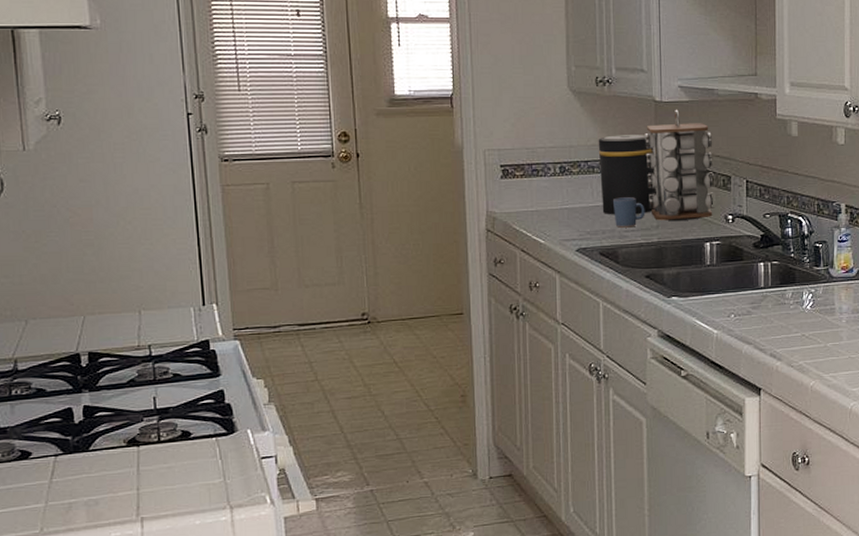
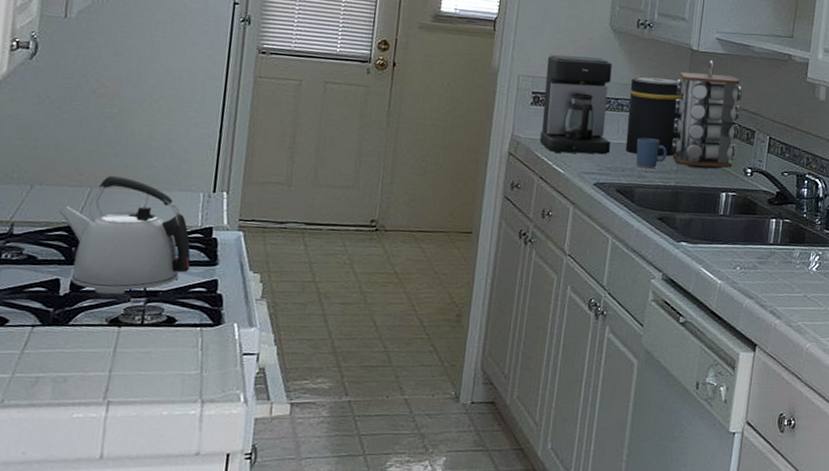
kettle: none [57,301,194,418] -> present [58,175,191,295]
coffee maker: none [510,121,587,223] -> present [539,54,613,155]

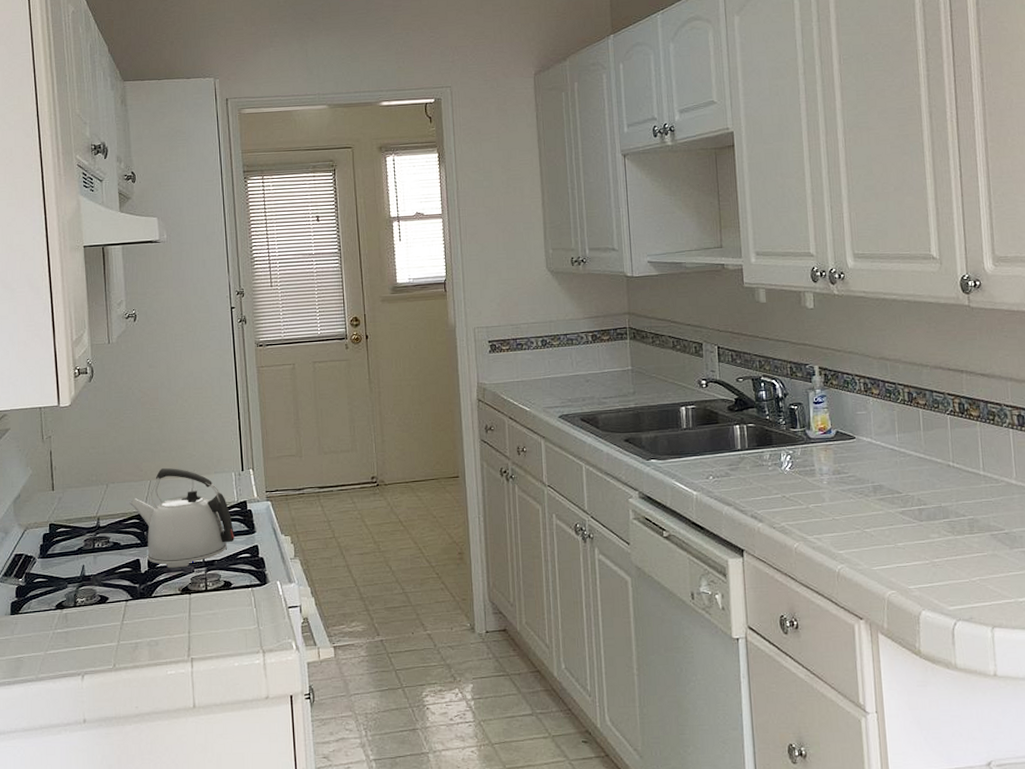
coffee maker: present [539,54,613,155] -> none [496,299,568,393]
cylinder: present [625,77,683,157] -> none [575,308,631,383]
mug: present [636,137,668,169] -> none [591,366,622,395]
spice rack: present [670,60,743,169] -> none [617,283,689,387]

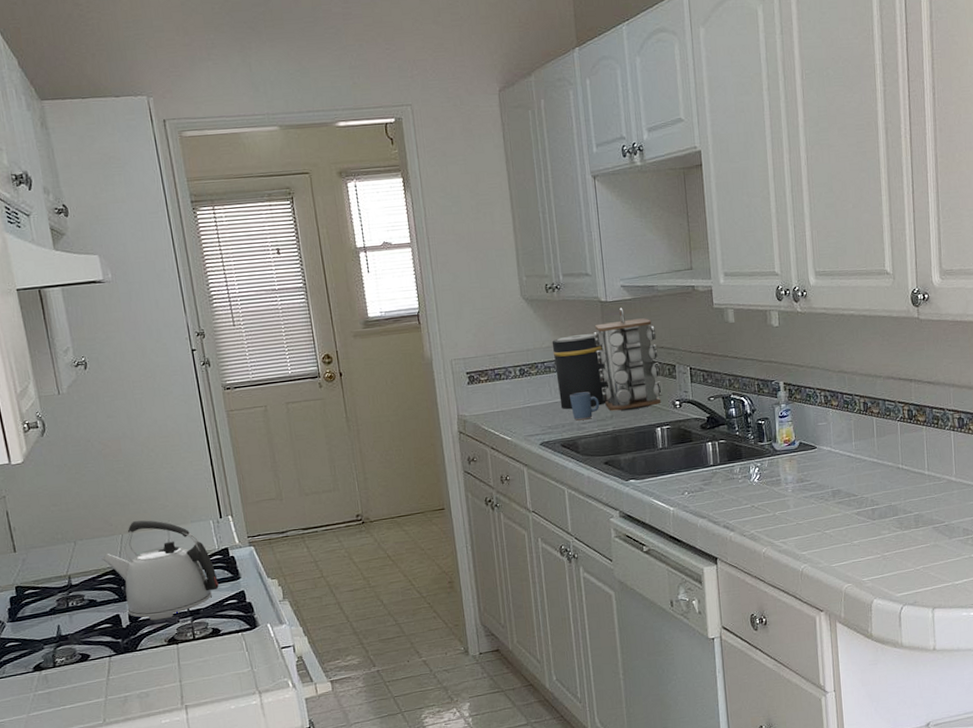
cylinder: none [575,308,631,383] -> present [551,333,609,410]
mug: none [591,366,622,395] -> present [570,391,600,421]
spice rack: none [617,283,689,387] -> present [593,307,663,411]

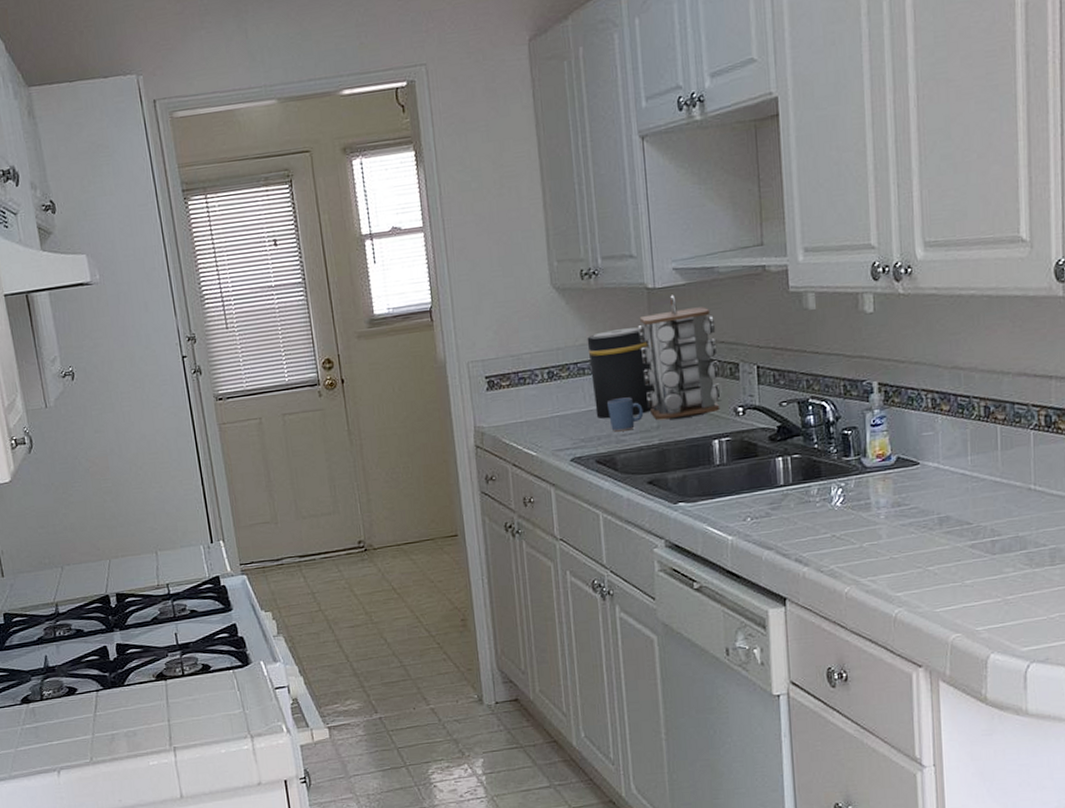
kettle: present [101,520,219,621] -> none [89,544,210,654]

